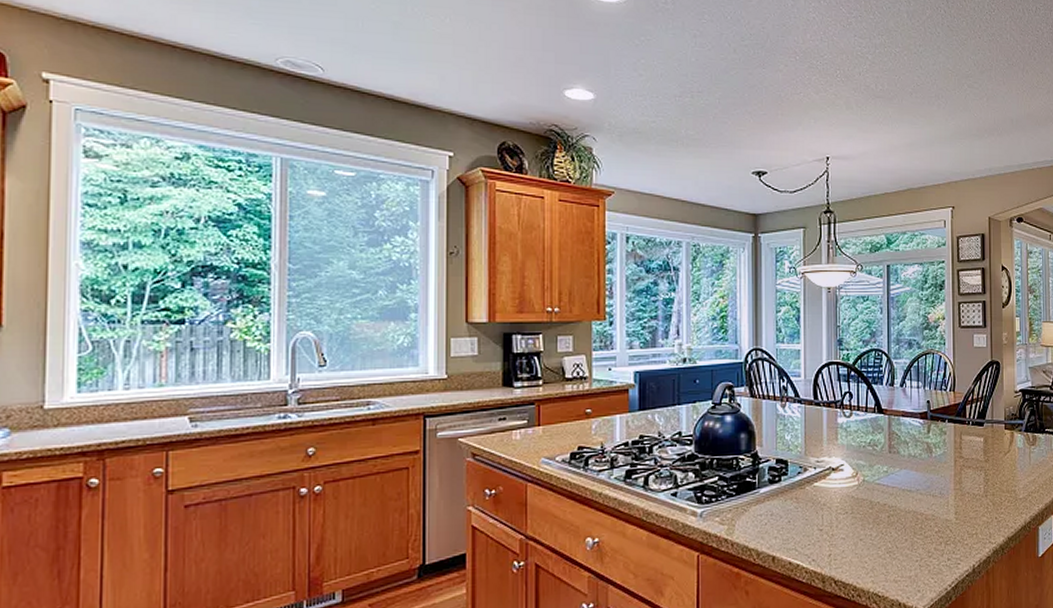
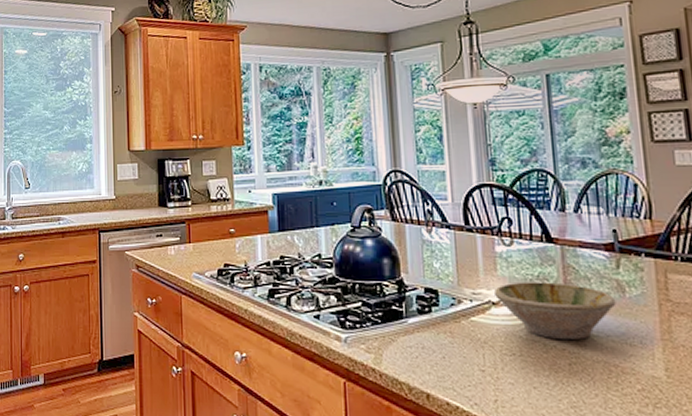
bowl: none [835,447,925,496] -> present [495,282,616,340]

